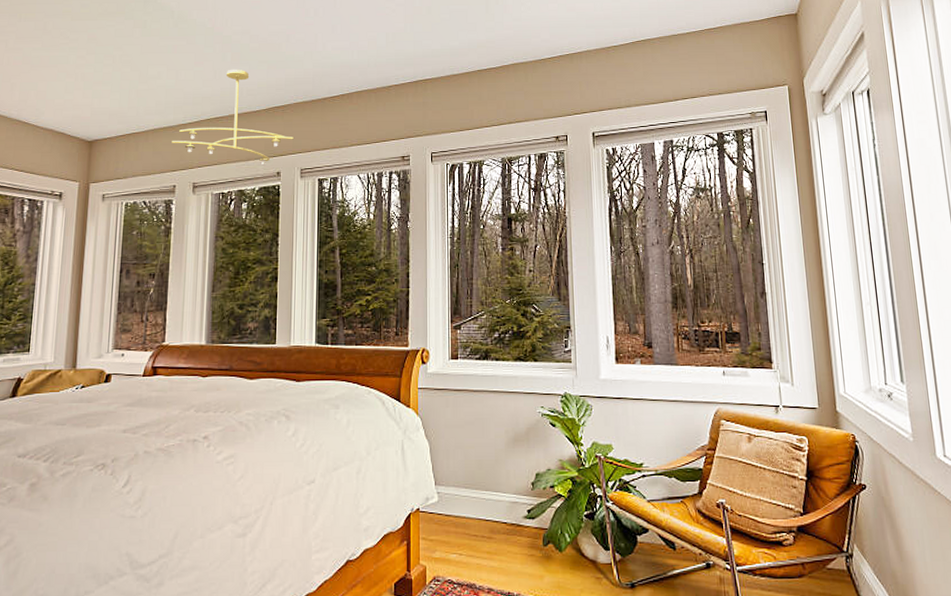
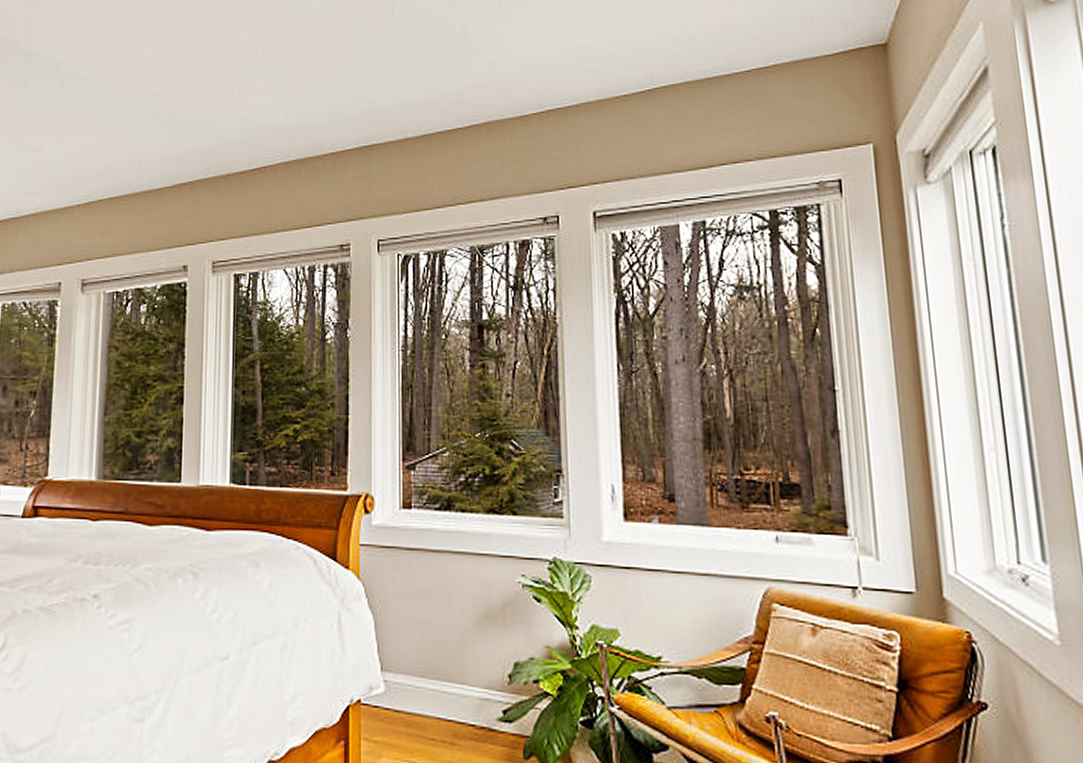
ceiling light fixture: present [172,69,294,165] -> none [56,136,204,258]

